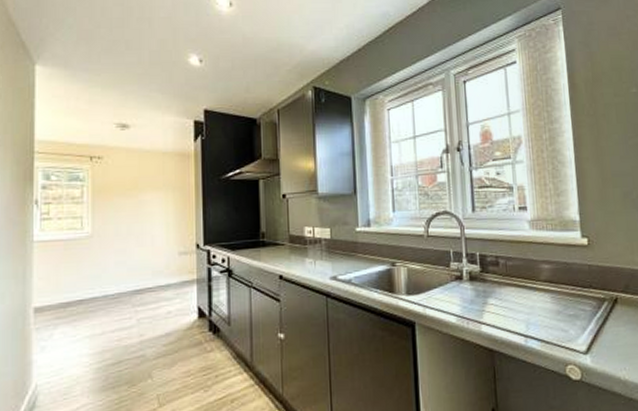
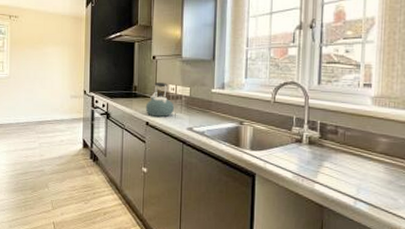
kettle: none [277,224,314,268] -> present [145,82,175,118]

